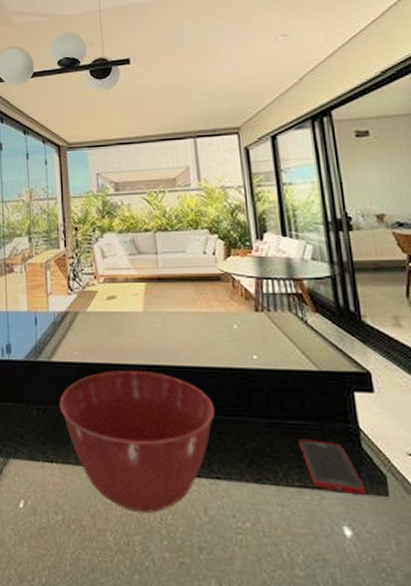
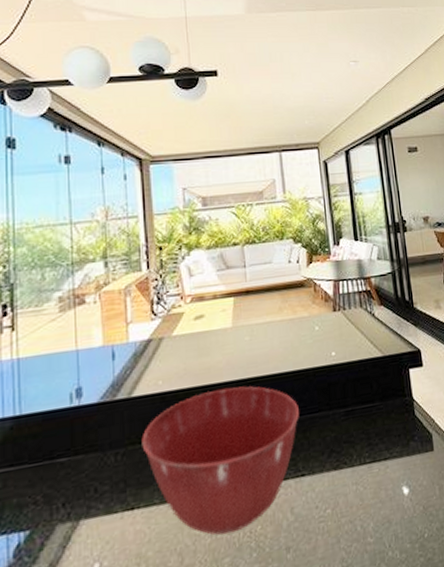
cell phone: present [298,439,365,495] -> none [369,416,418,460]

